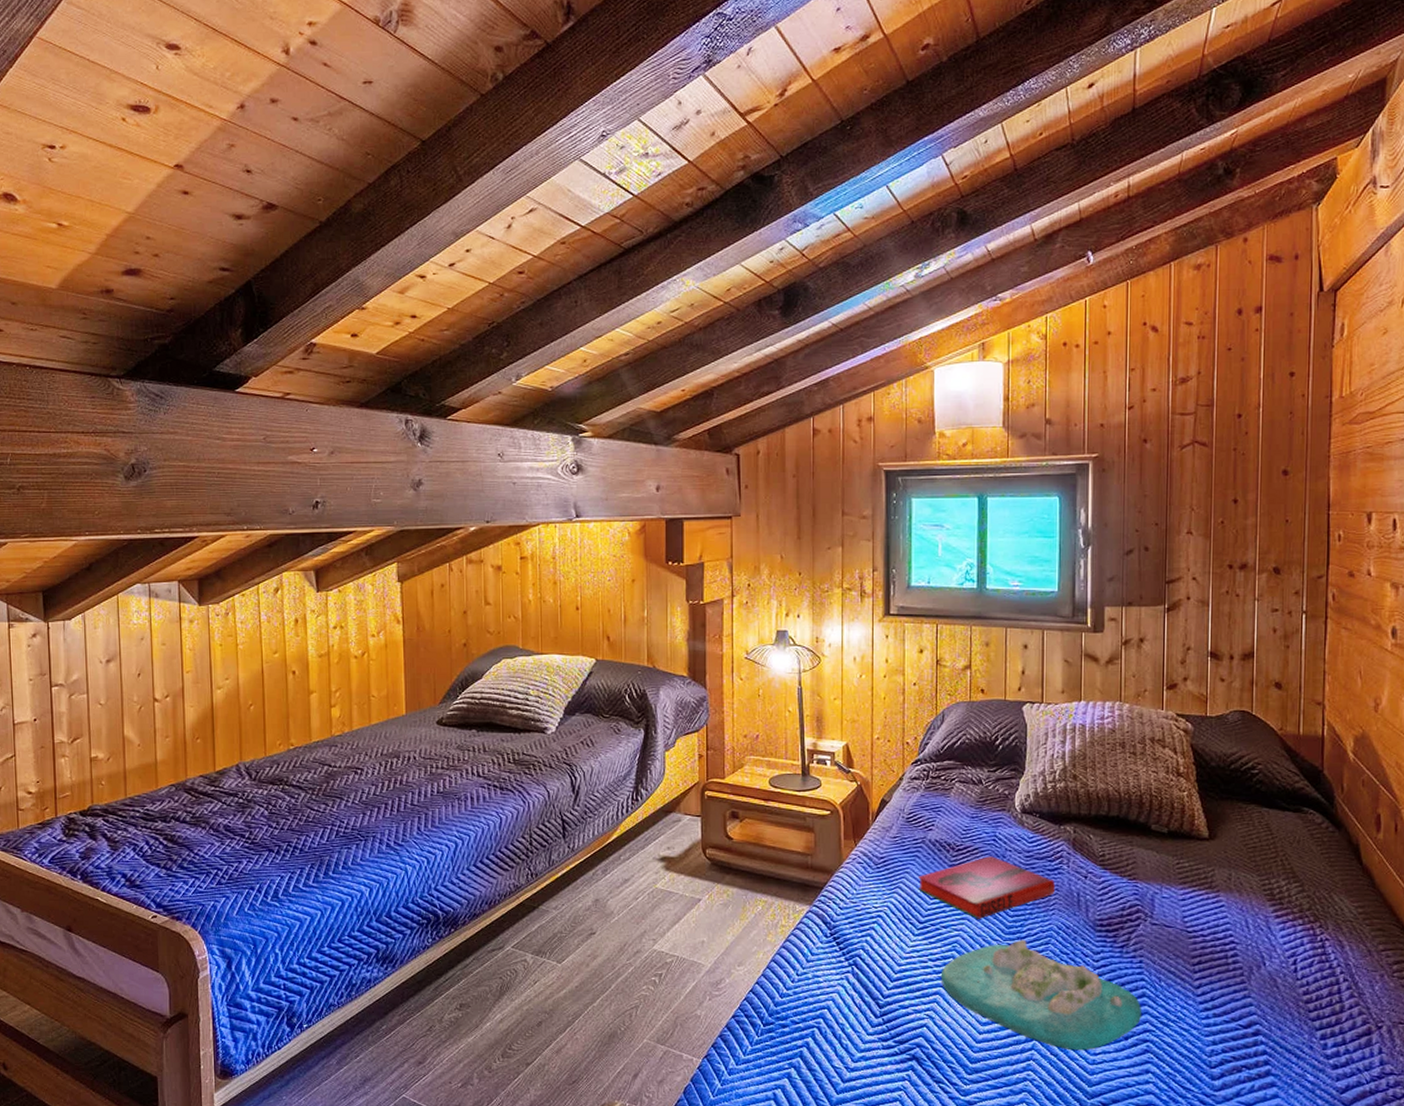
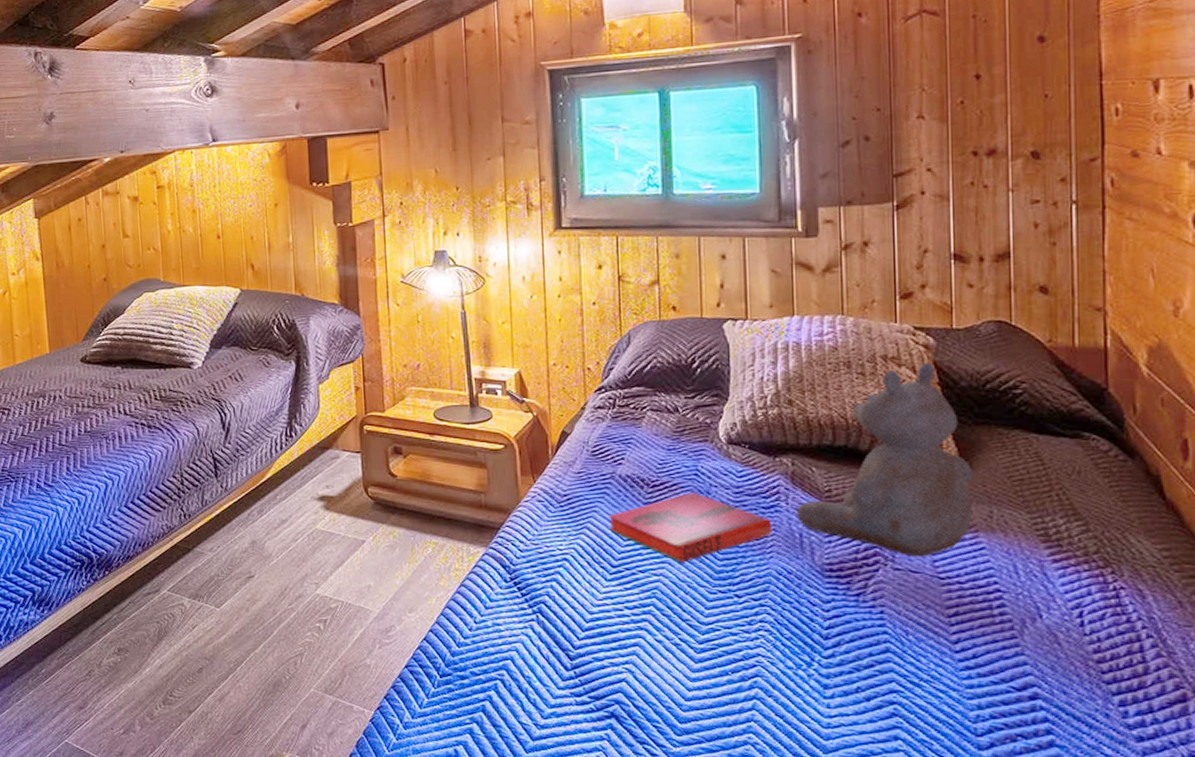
decorative tray: present [940,912,1142,1050] -> none [639,555,887,711]
stuffed bear: none [1075,745,1218,914] -> present [795,362,974,557]

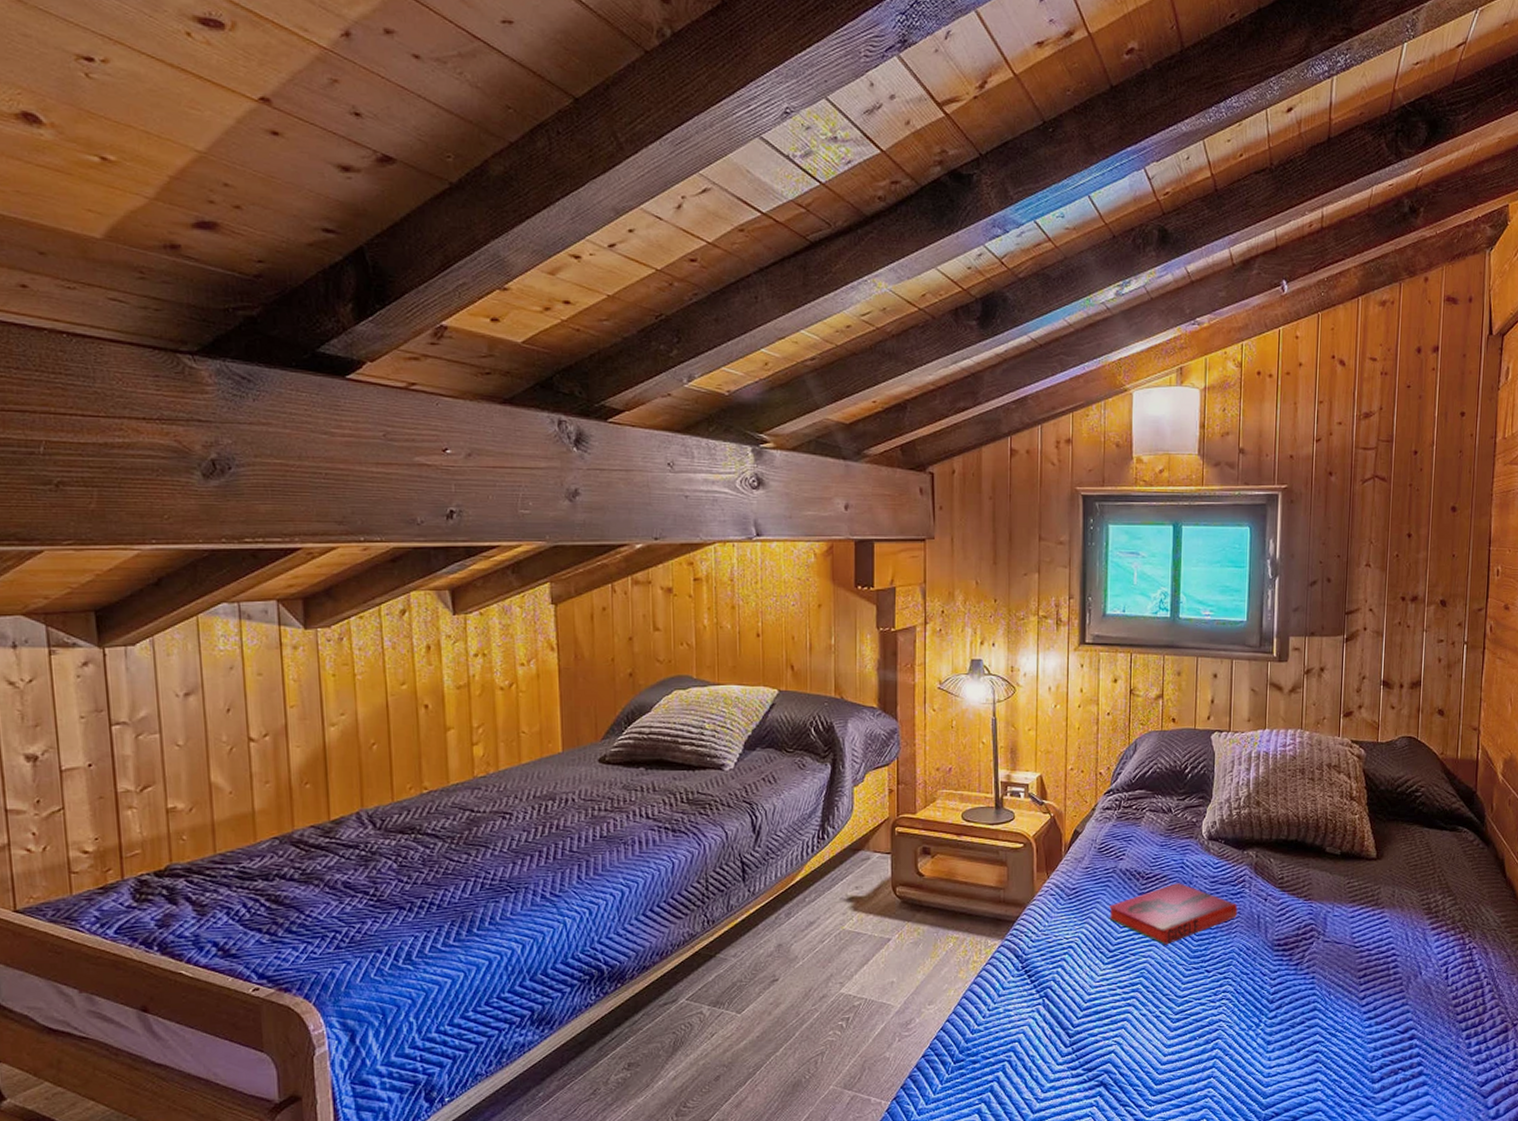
stuffed bear: present [795,362,974,557] -> none [1256,770,1384,931]

